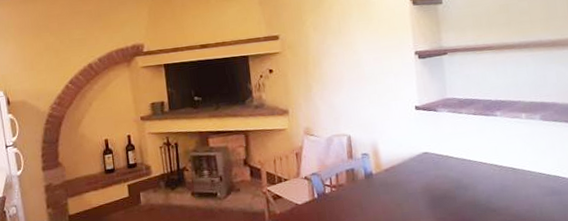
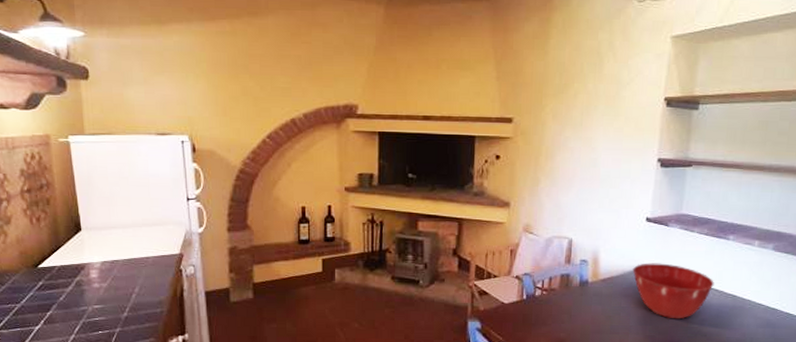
mixing bowl: none [412,146,492,199] -> present [632,263,714,319]

